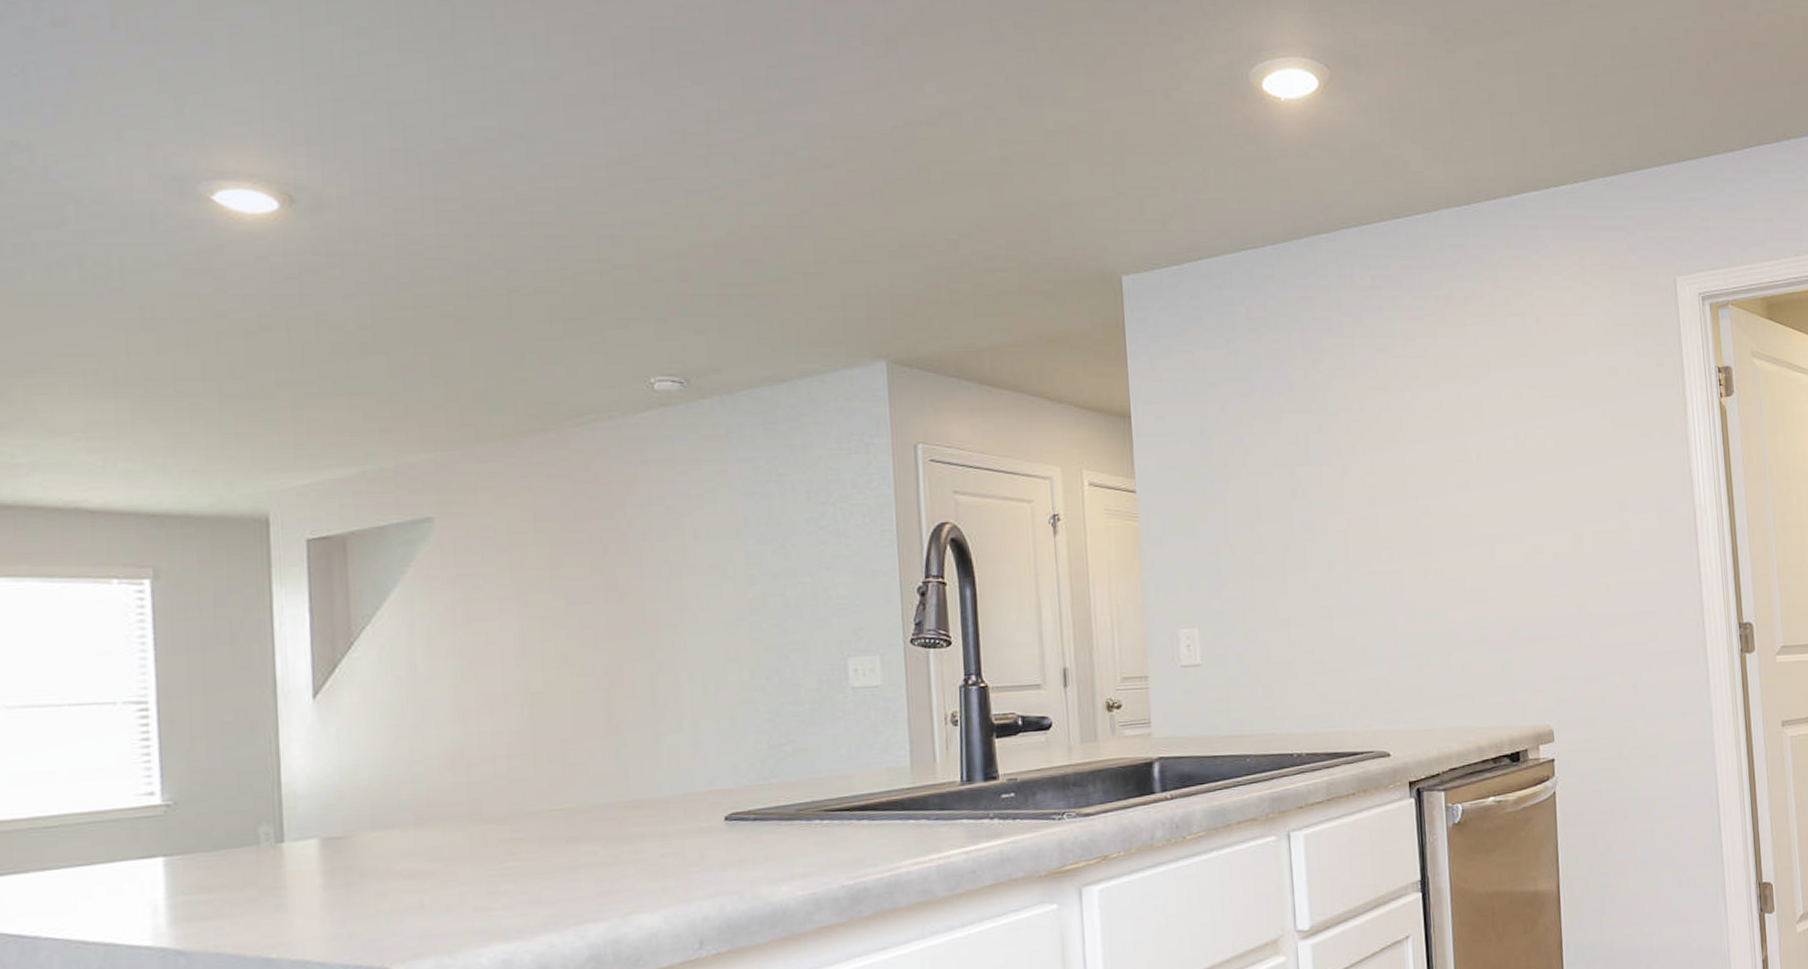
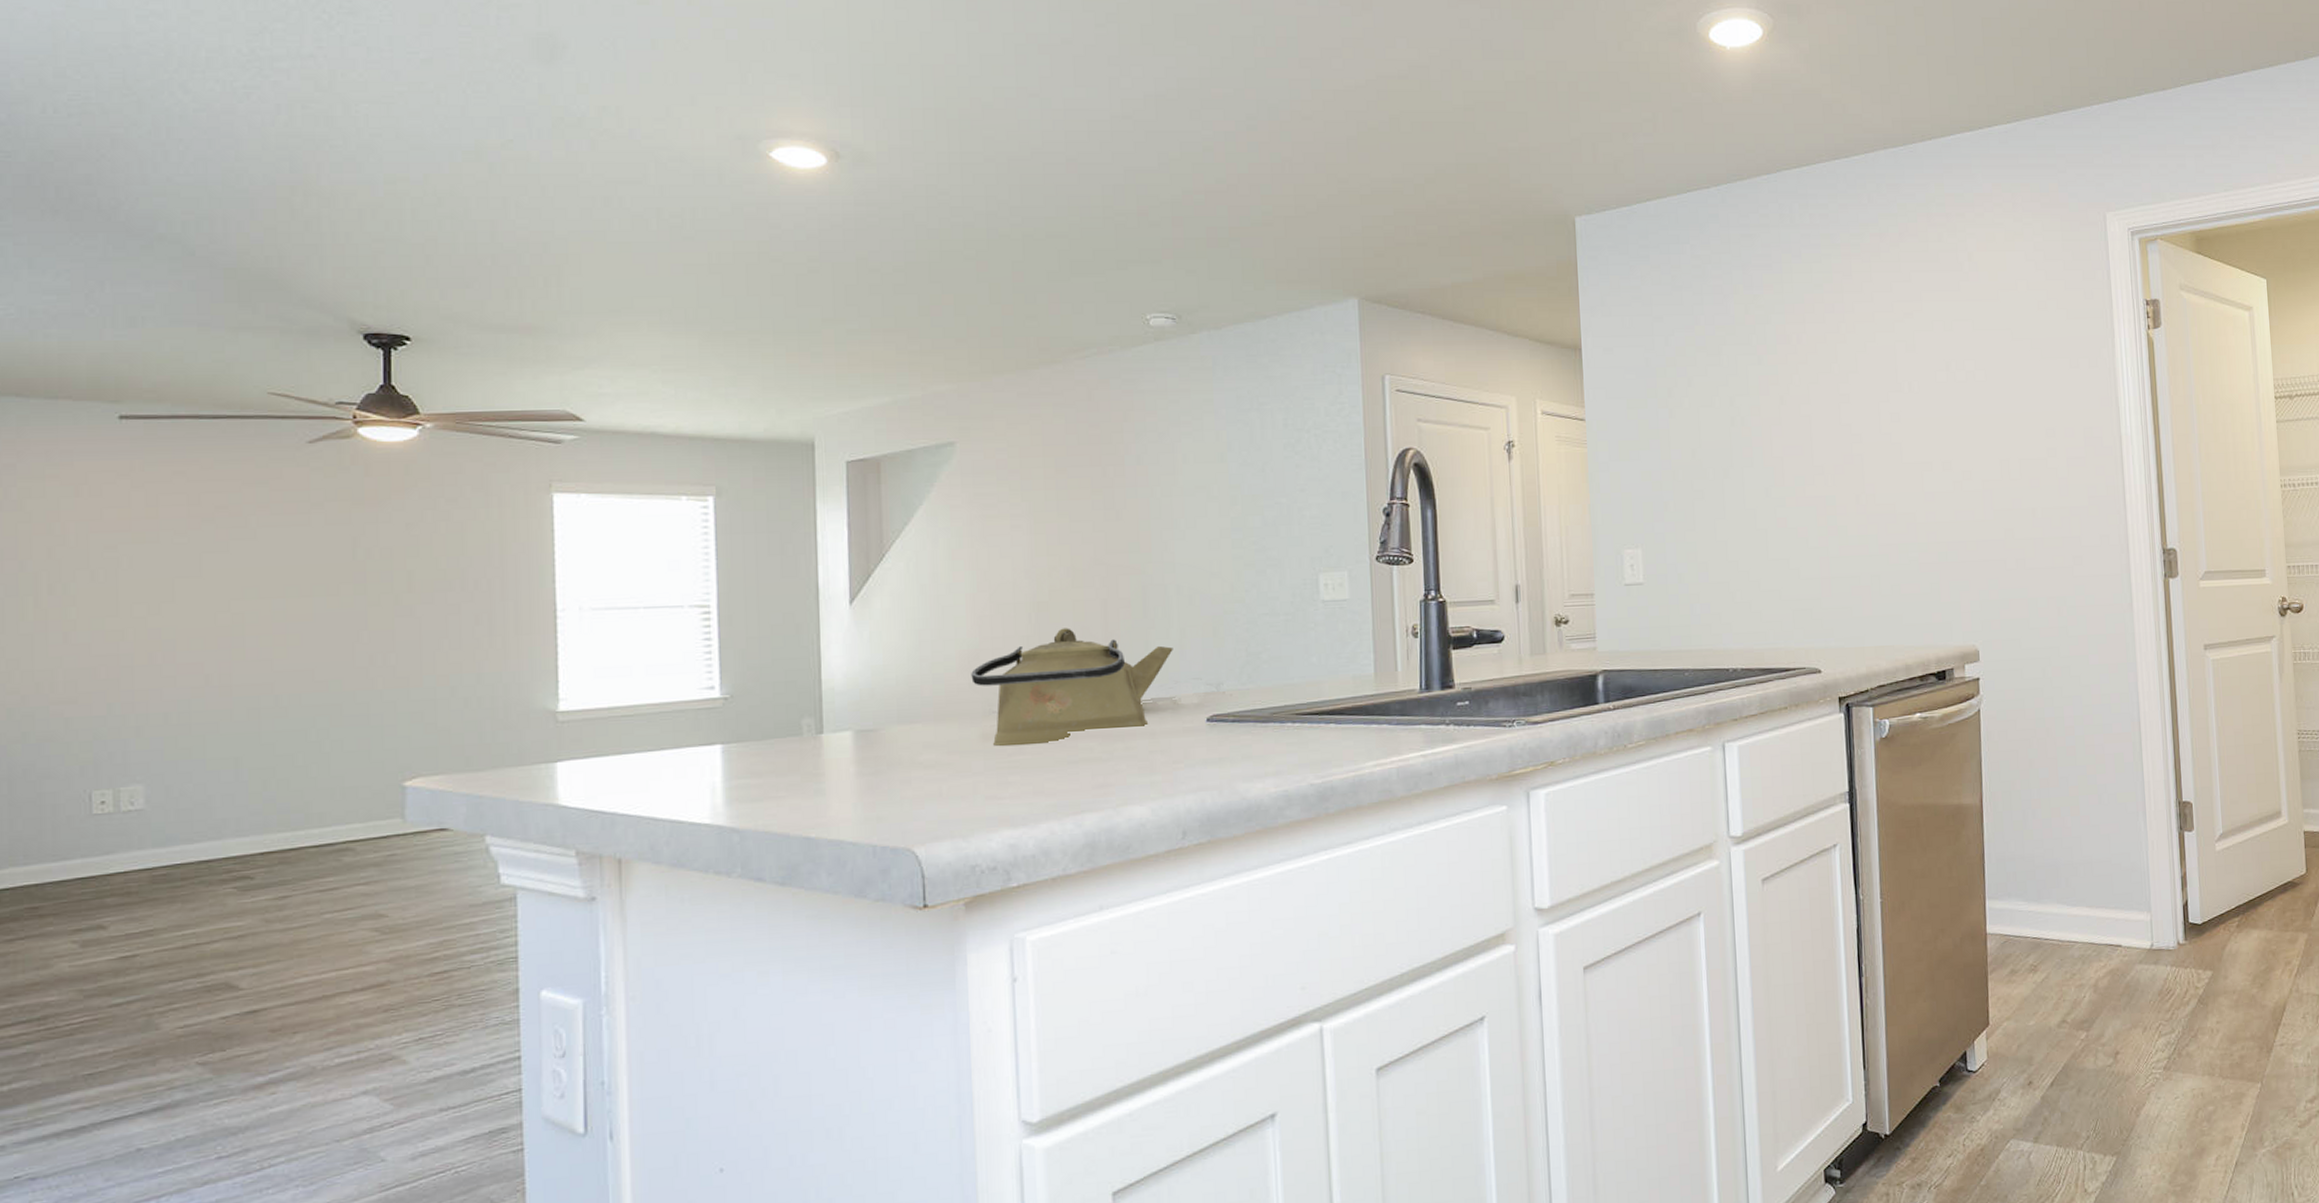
kettle: none [455,720,686,853] -> present [971,628,1173,747]

